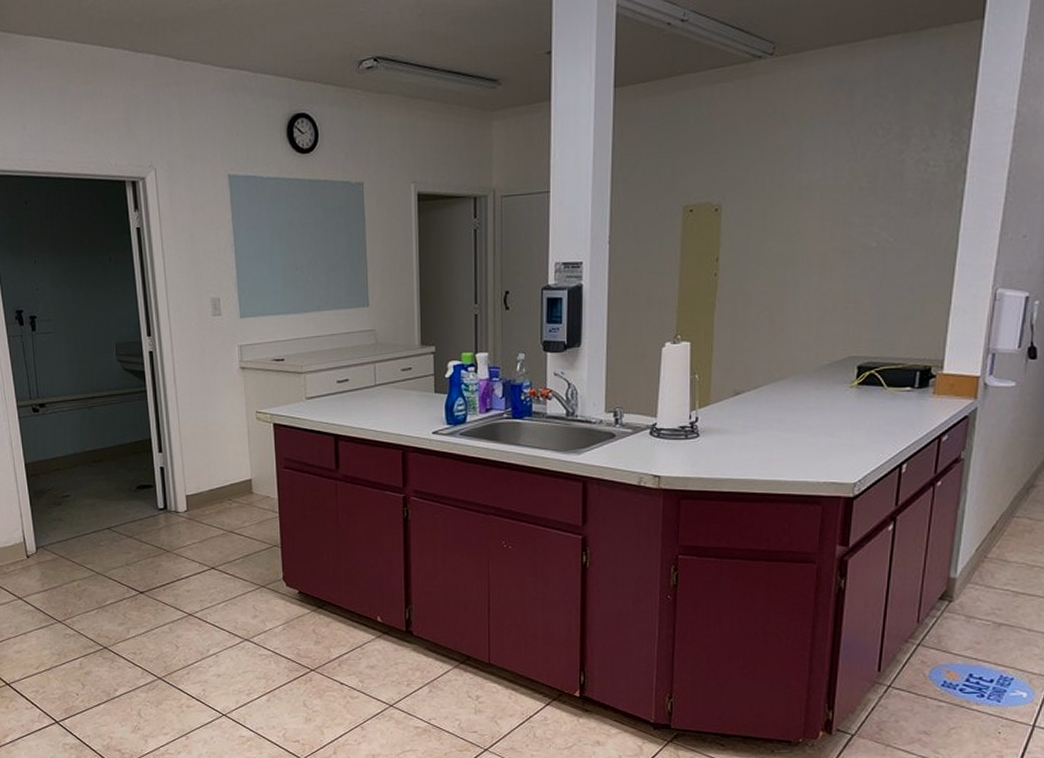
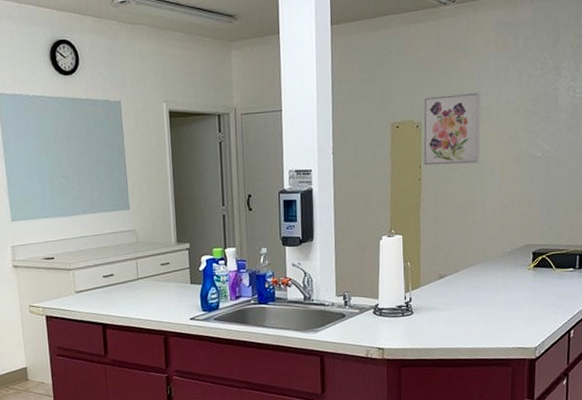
wall art: none [721,165,800,258] -> present [423,91,481,166]

